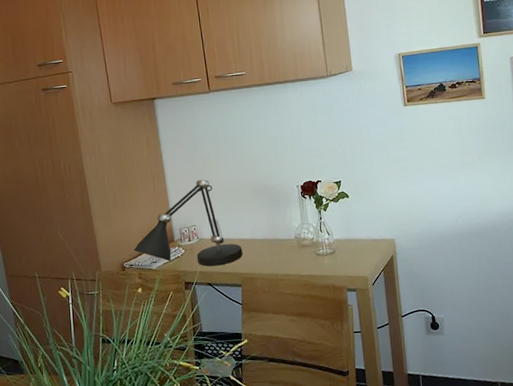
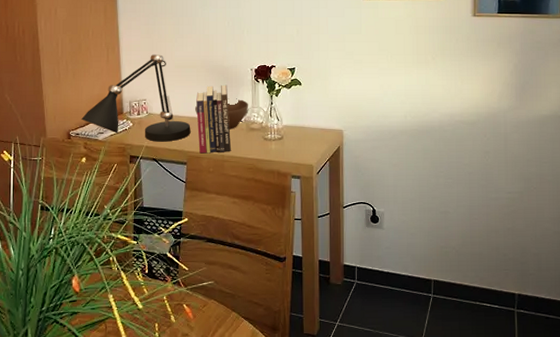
books: none [245,203,284,275] -> present [196,84,231,154]
bowl: none [245,217,298,248] -> present [195,98,249,130]

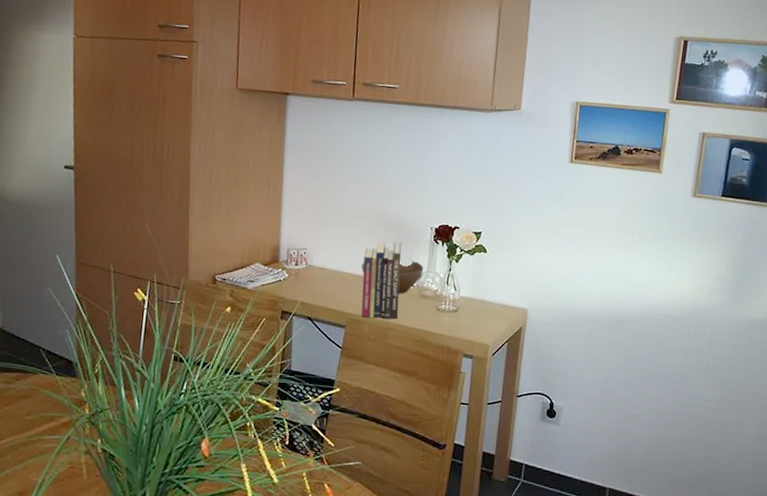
desk lamp: present [81,53,191,142] -> none [230,197,355,300]

